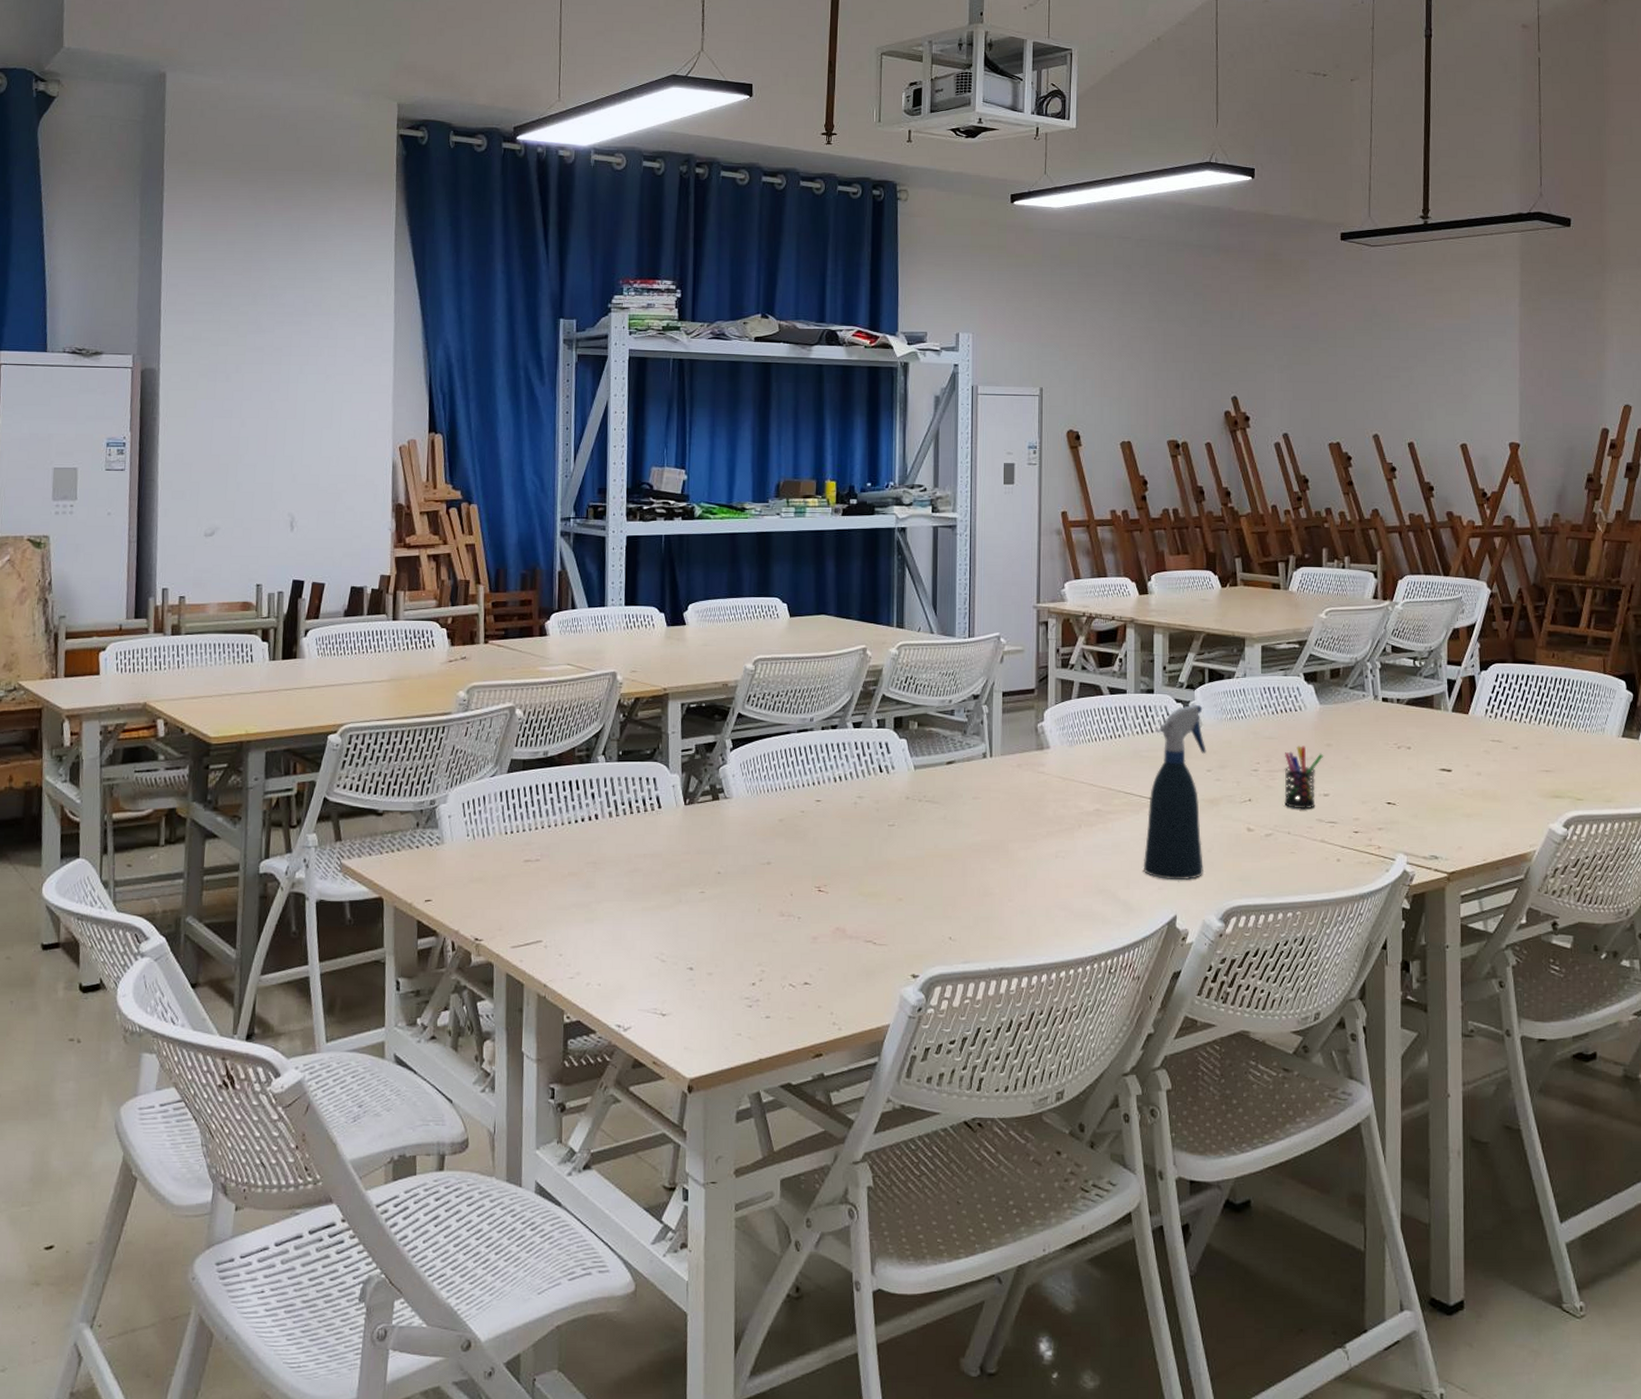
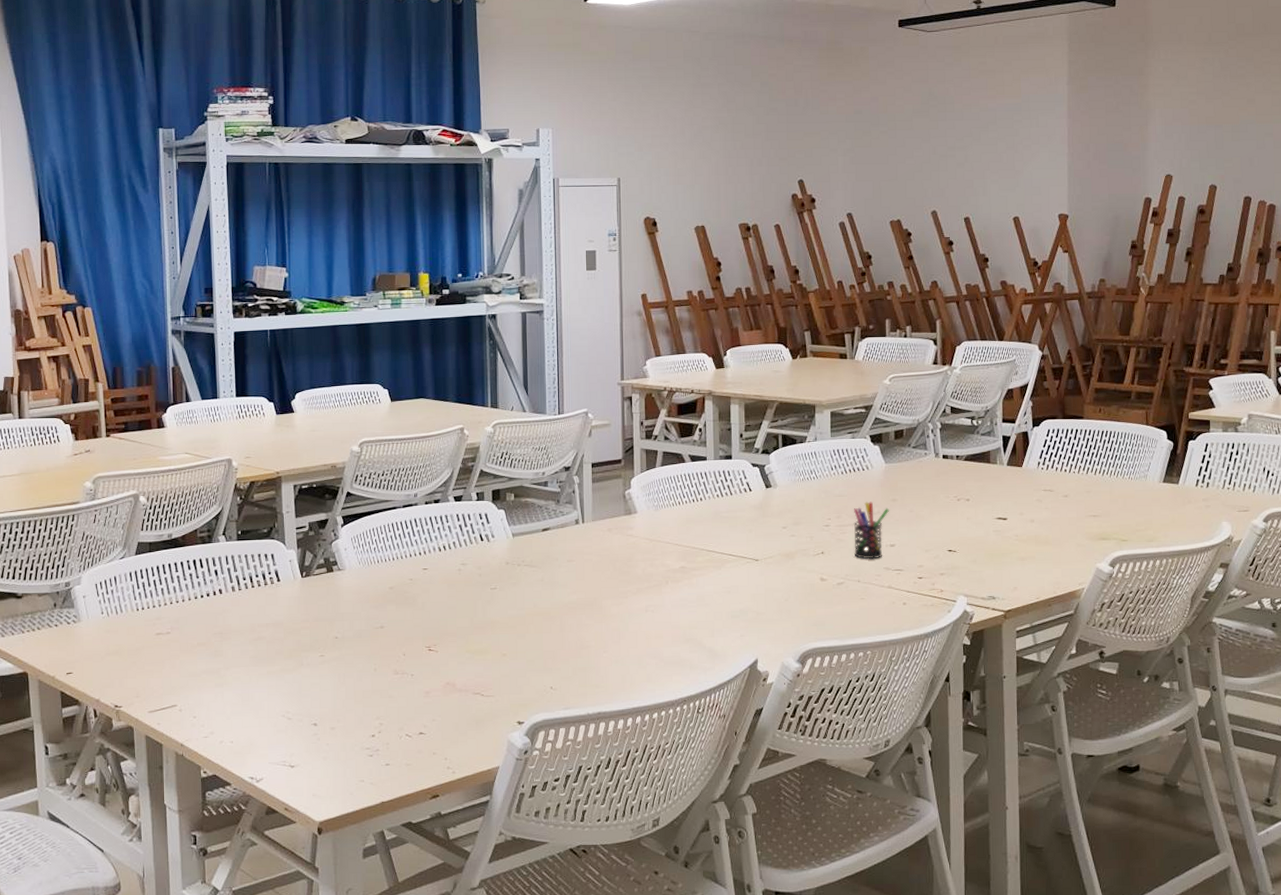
spray bottle: present [1143,704,1206,880] -> none [726,468,782,627]

